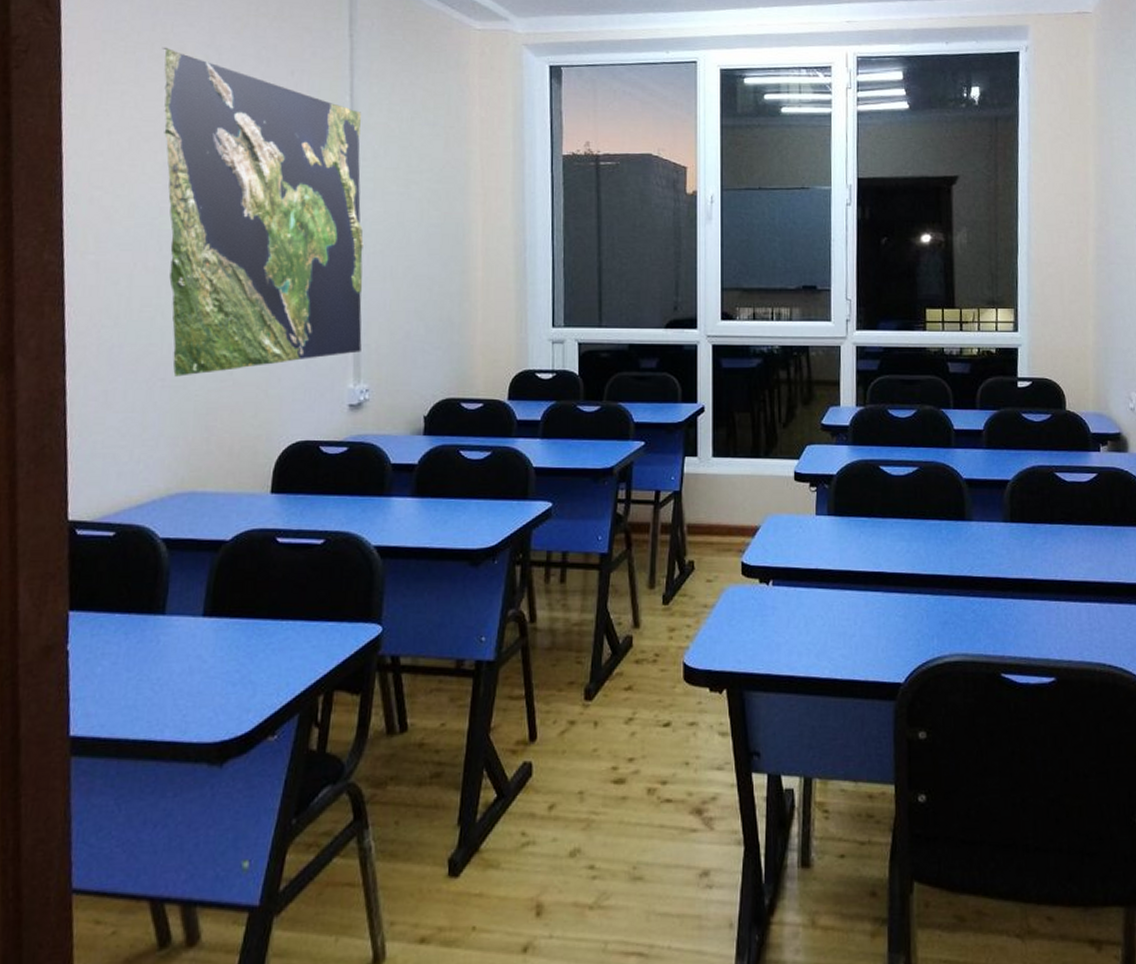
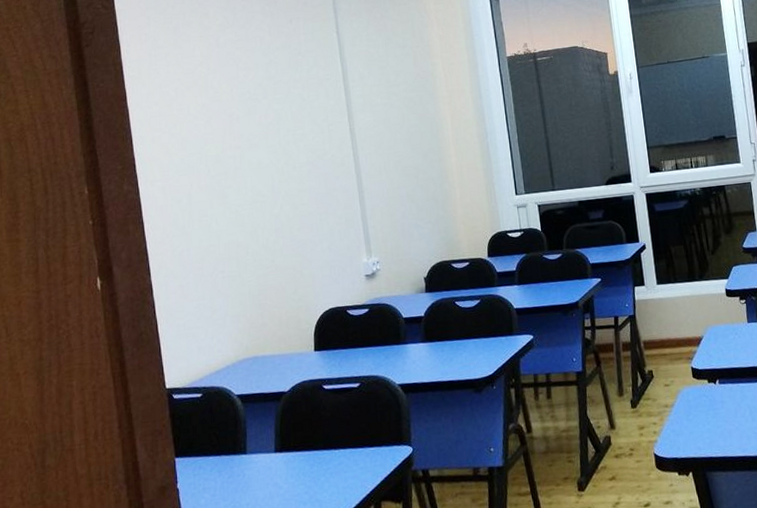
world map: present [163,47,364,377] -> none [192,14,370,268]

